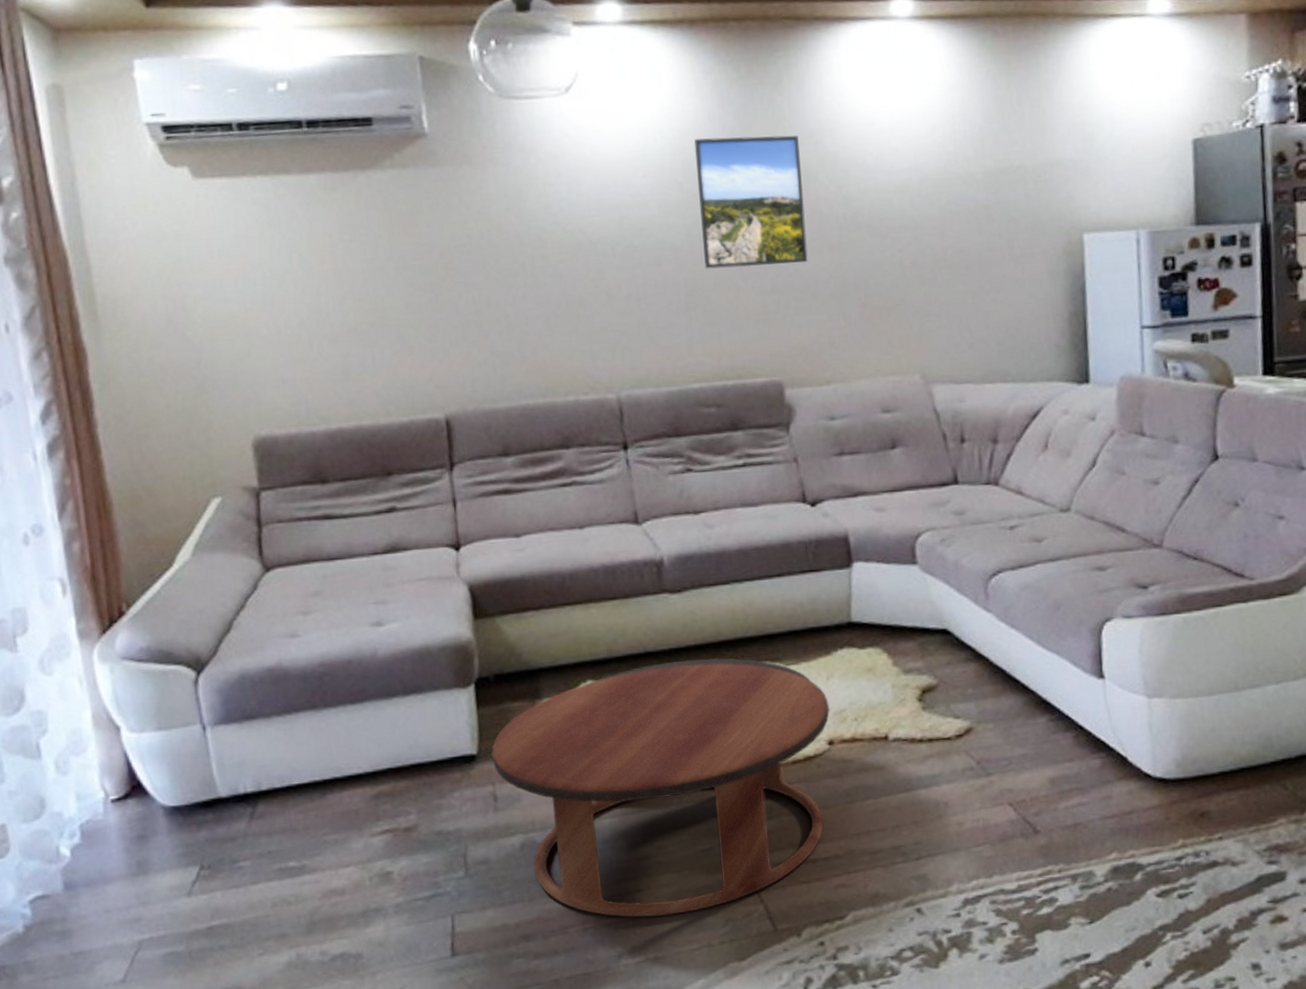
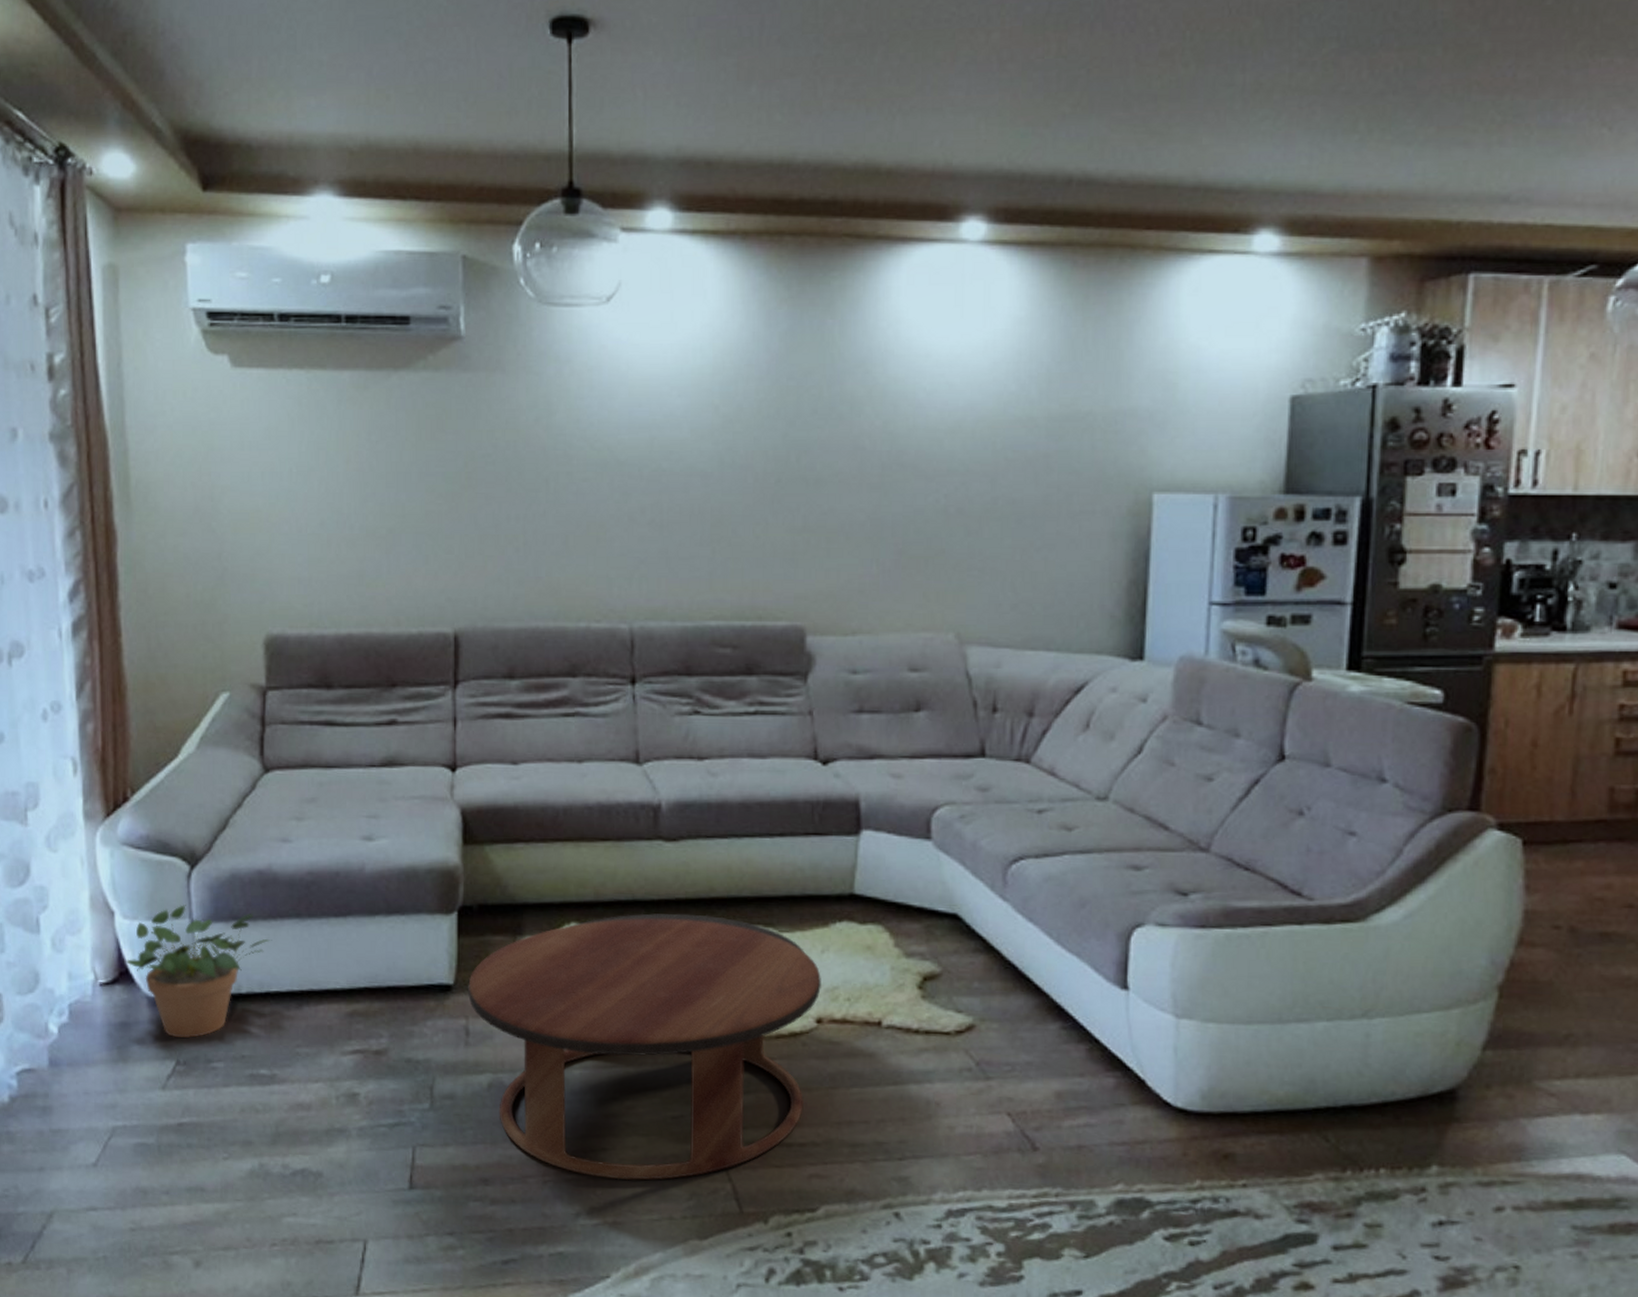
potted plant: none [135,710,289,843] -> present [124,905,272,1038]
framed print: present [694,135,808,269] -> none [734,360,847,502]

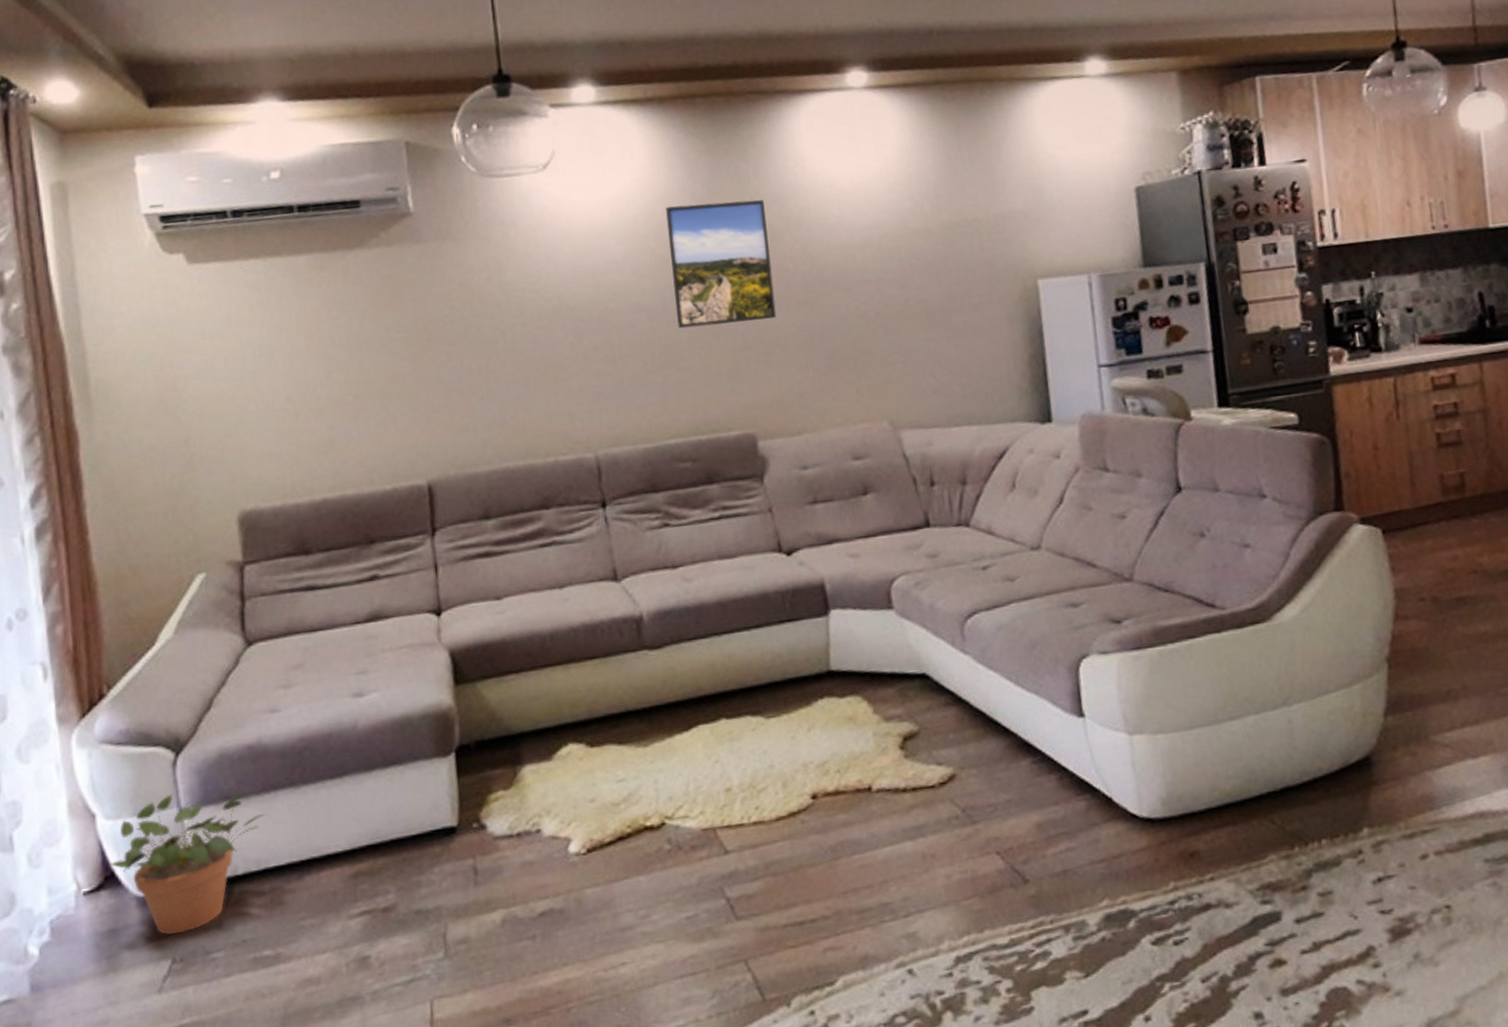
coffee table: present [468,913,821,1180] -> none [472,713,812,994]
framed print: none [734,360,847,502] -> present [666,199,777,329]

